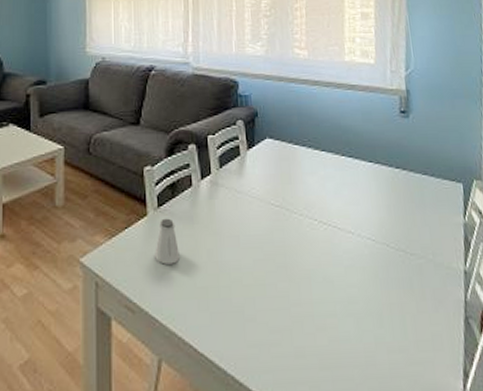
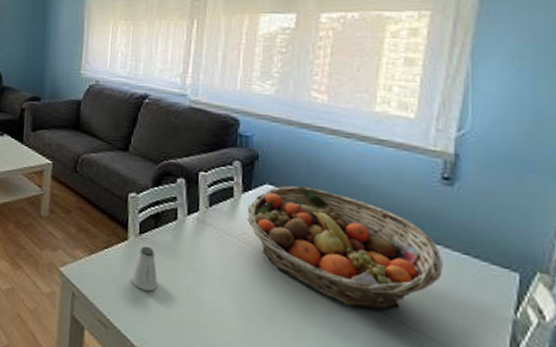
fruit basket: none [253,135,411,241] -> present [247,185,443,312]

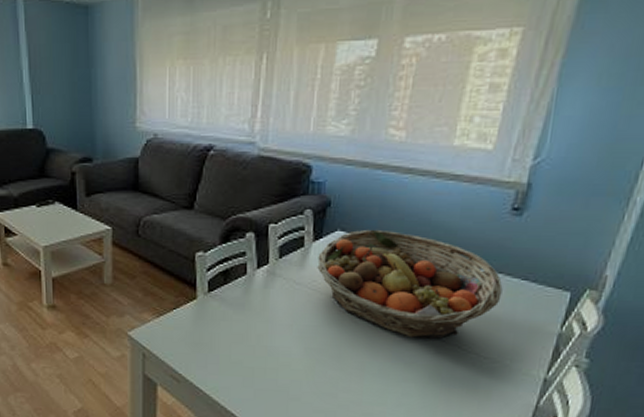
saltshaker: present [132,246,158,292] -> none [202,303,228,345]

